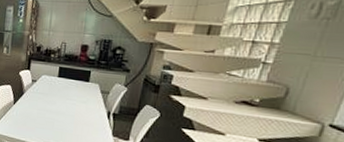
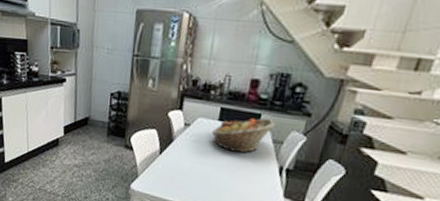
fruit basket: none [53,74,102,102] -> present [212,117,275,153]

